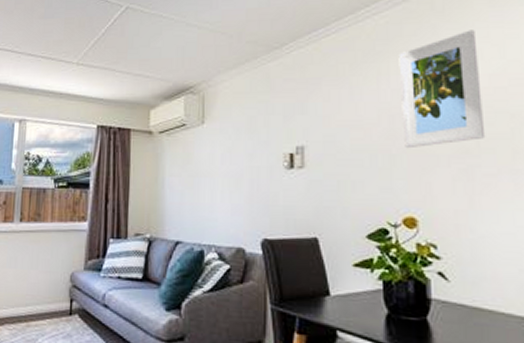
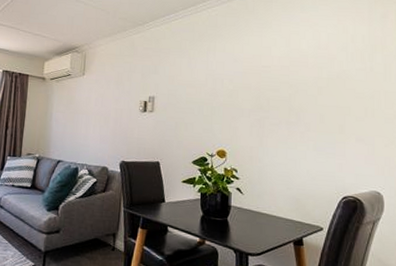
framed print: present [398,30,486,149] -> none [221,25,274,103]

